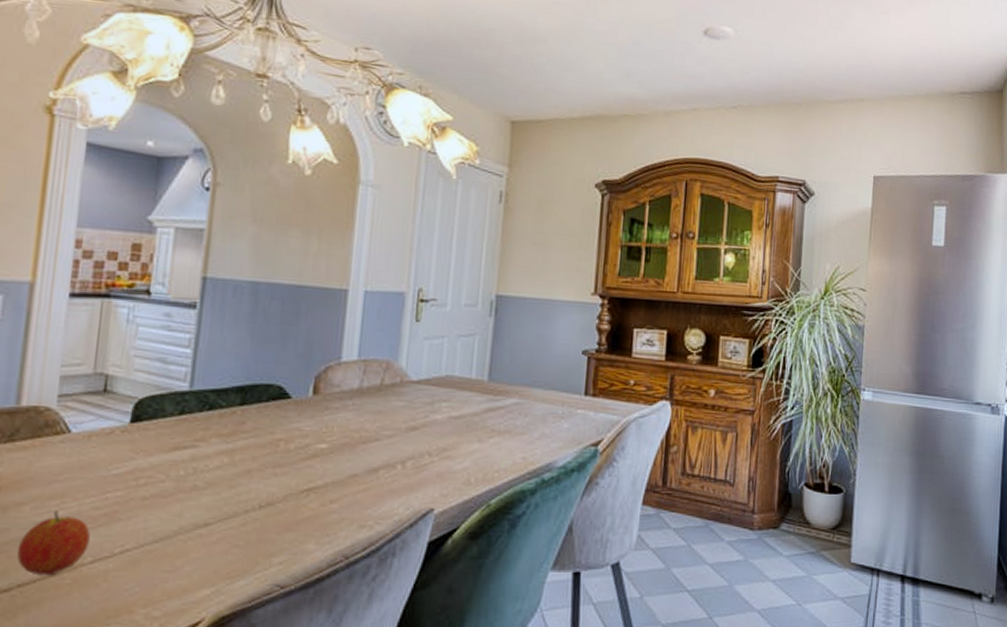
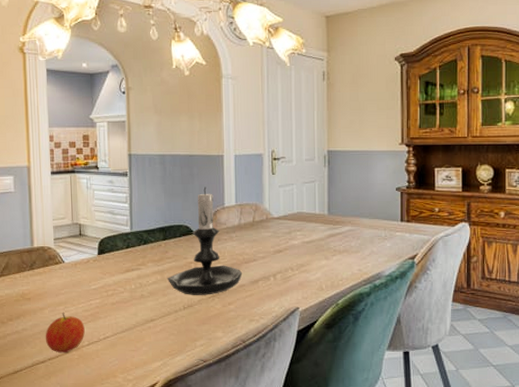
candle holder: none [238,331,357,489] -> present [167,186,243,295]

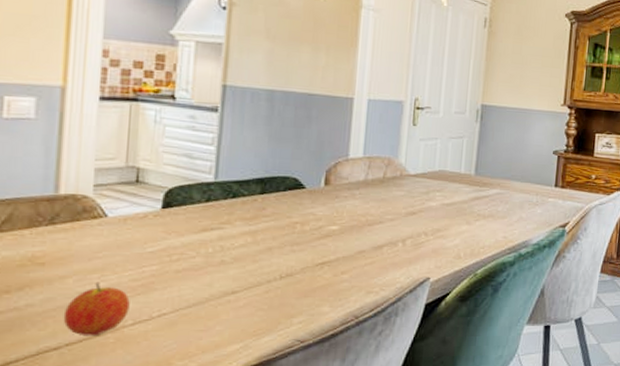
candle holder: present [167,186,243,295] -> none [260,133,364,262]

